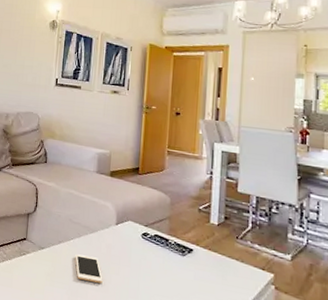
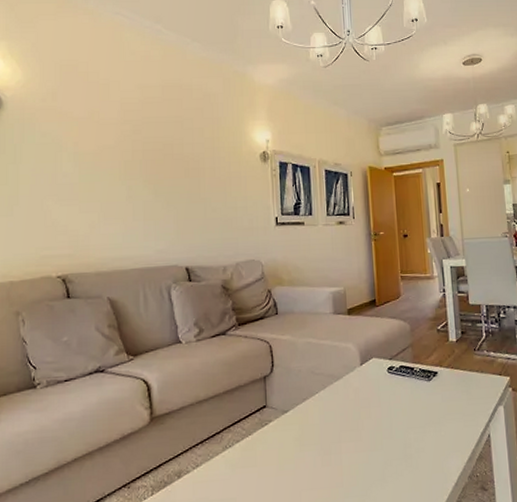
cell phone: present [75,254,103,284] -> none [323,406,355,435]

